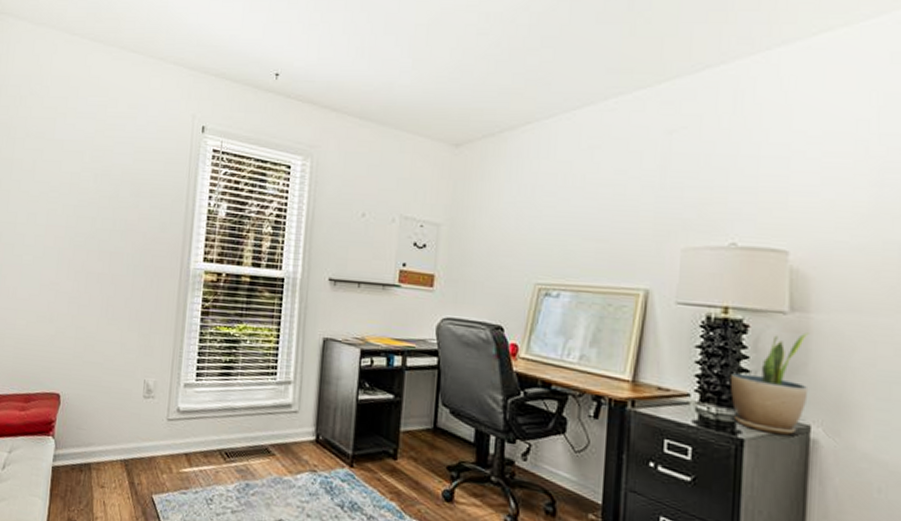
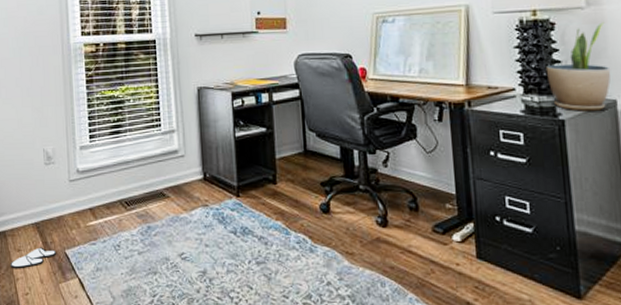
slippers: none [90,487,142,507] -> present [10,247,56,268]

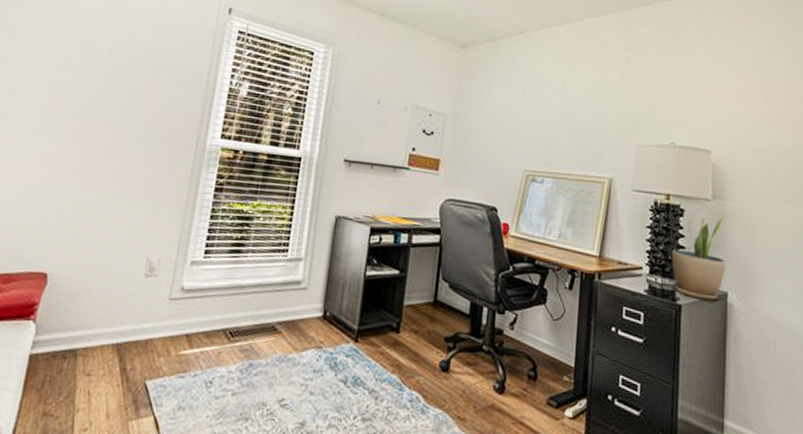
slippers: present [10,247,56,268] -> none [72,373,134,397]

